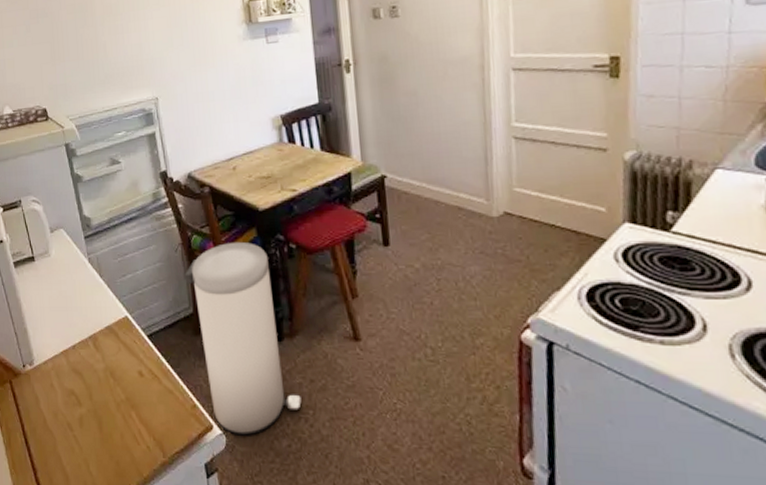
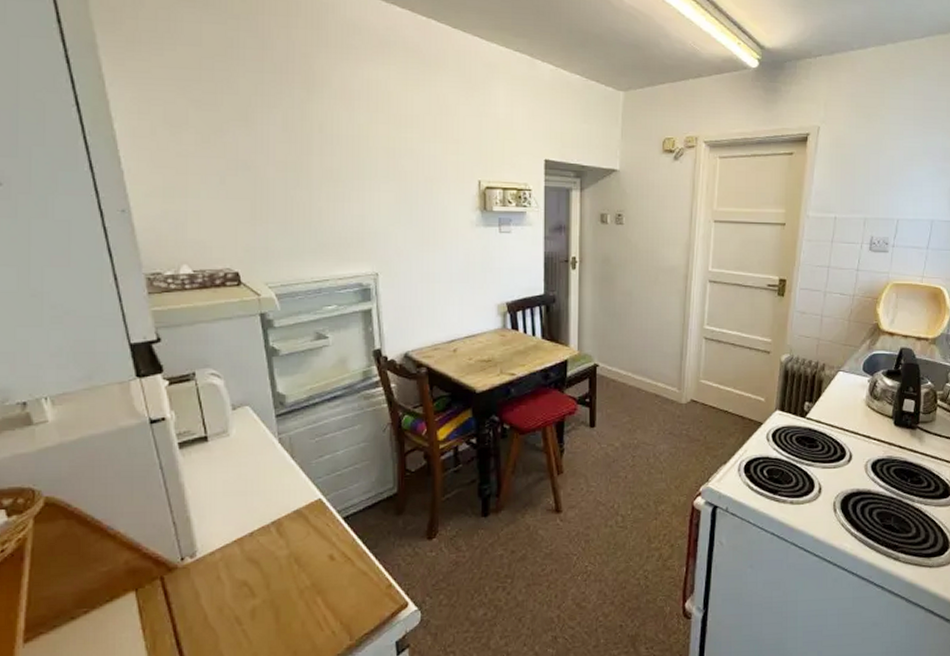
pedal bin: present [184,241,302,436] -> none [391,422,501,610]

